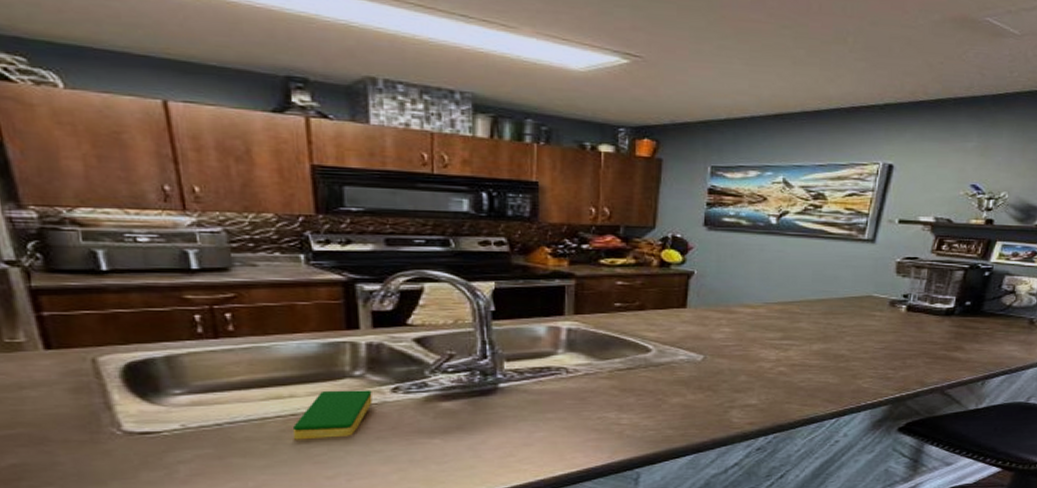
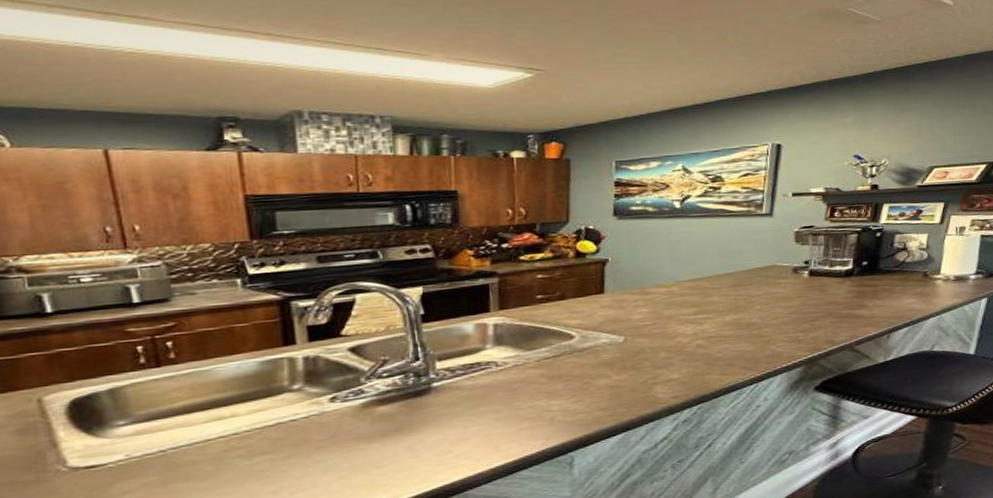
dish sponge: present [292,390,372,440] -> none [235,402,312,459]

